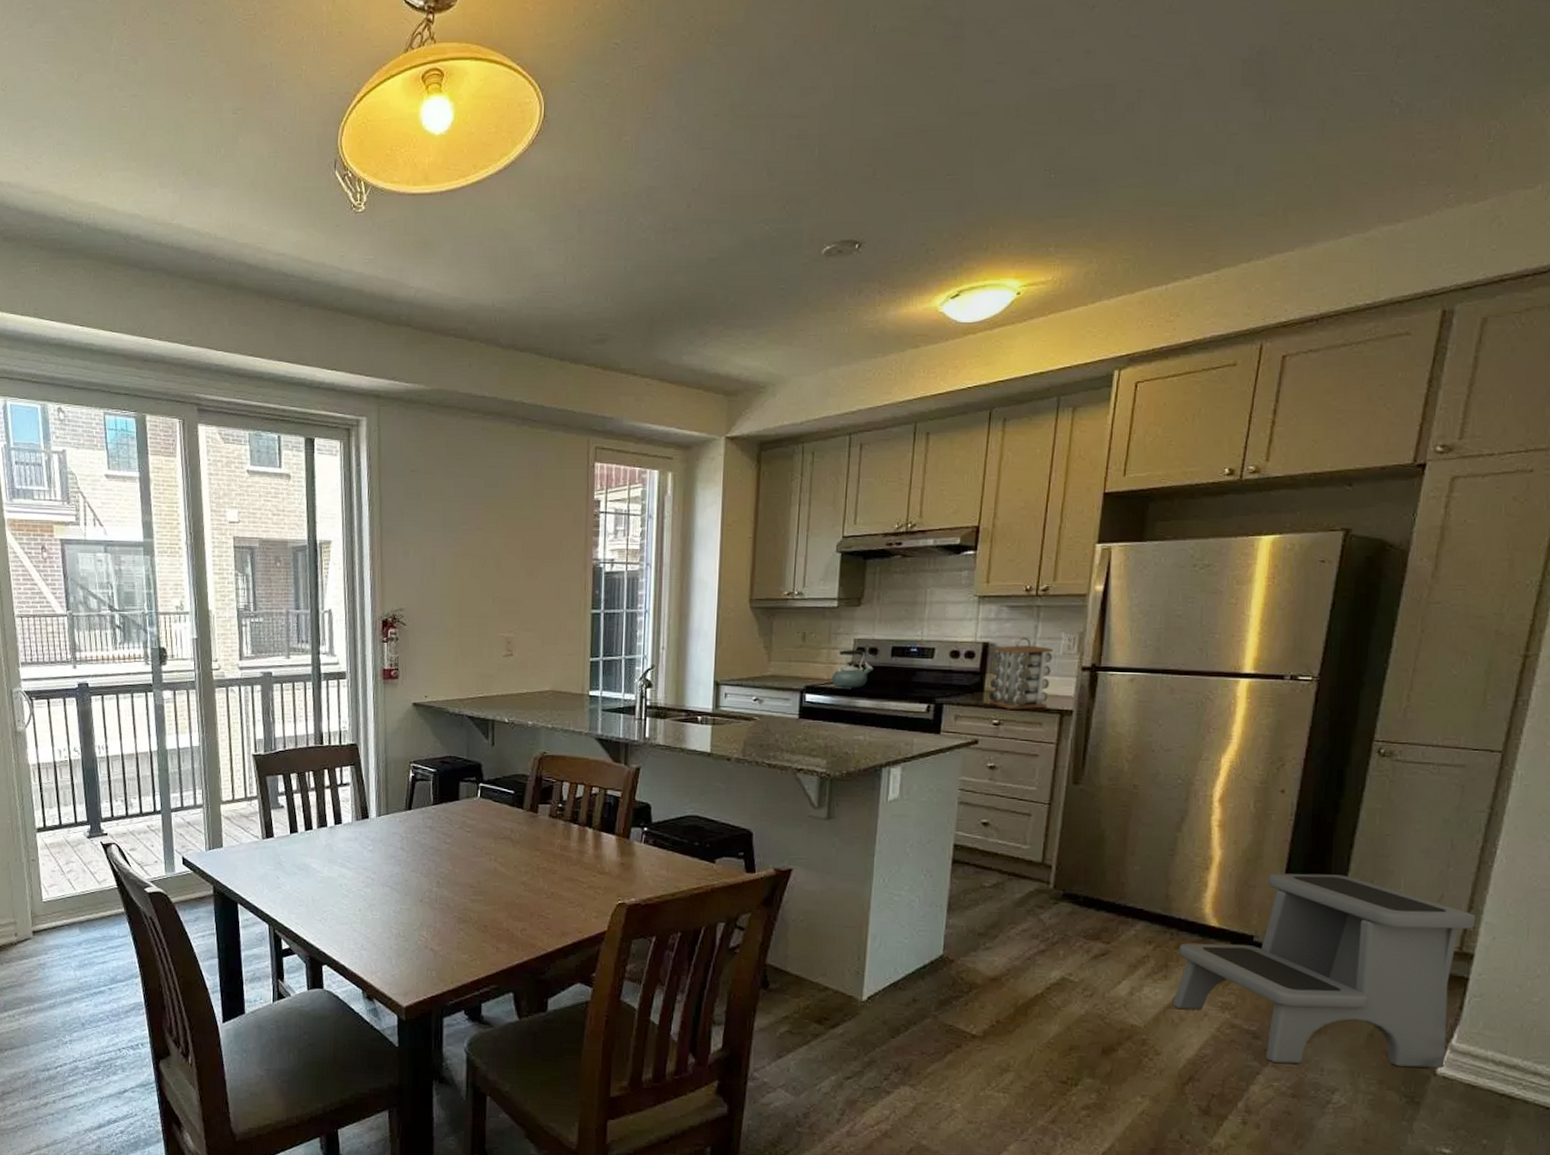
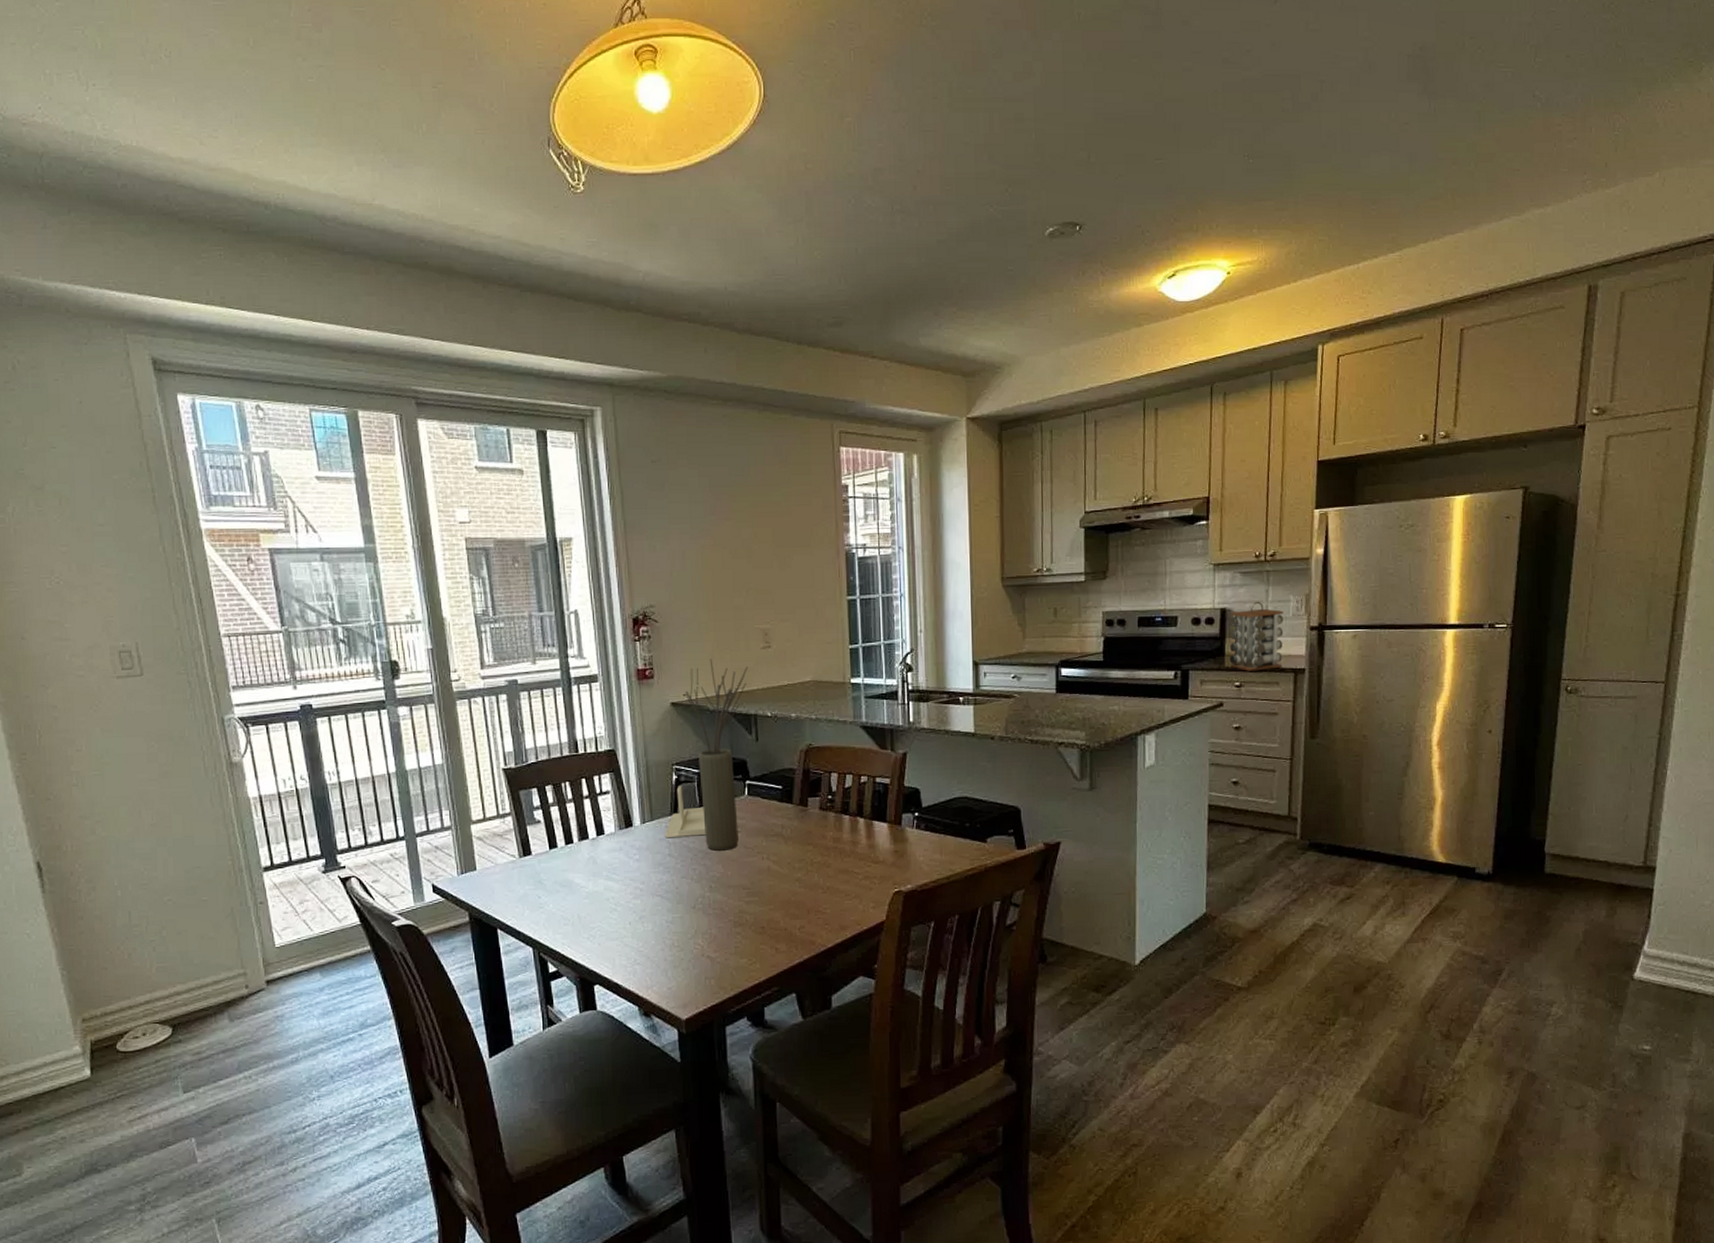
napkin holder: none [399,783,438,833] -> present [665,785,706,838]
vase: none [427,663,489,849] -> present [685,659,748,851]
kettle: present [831,650,873,689] -> none [1084,622,1122,661]
step stool: present [1172,873,1476,1069] -> none [1411,804,1655,984]

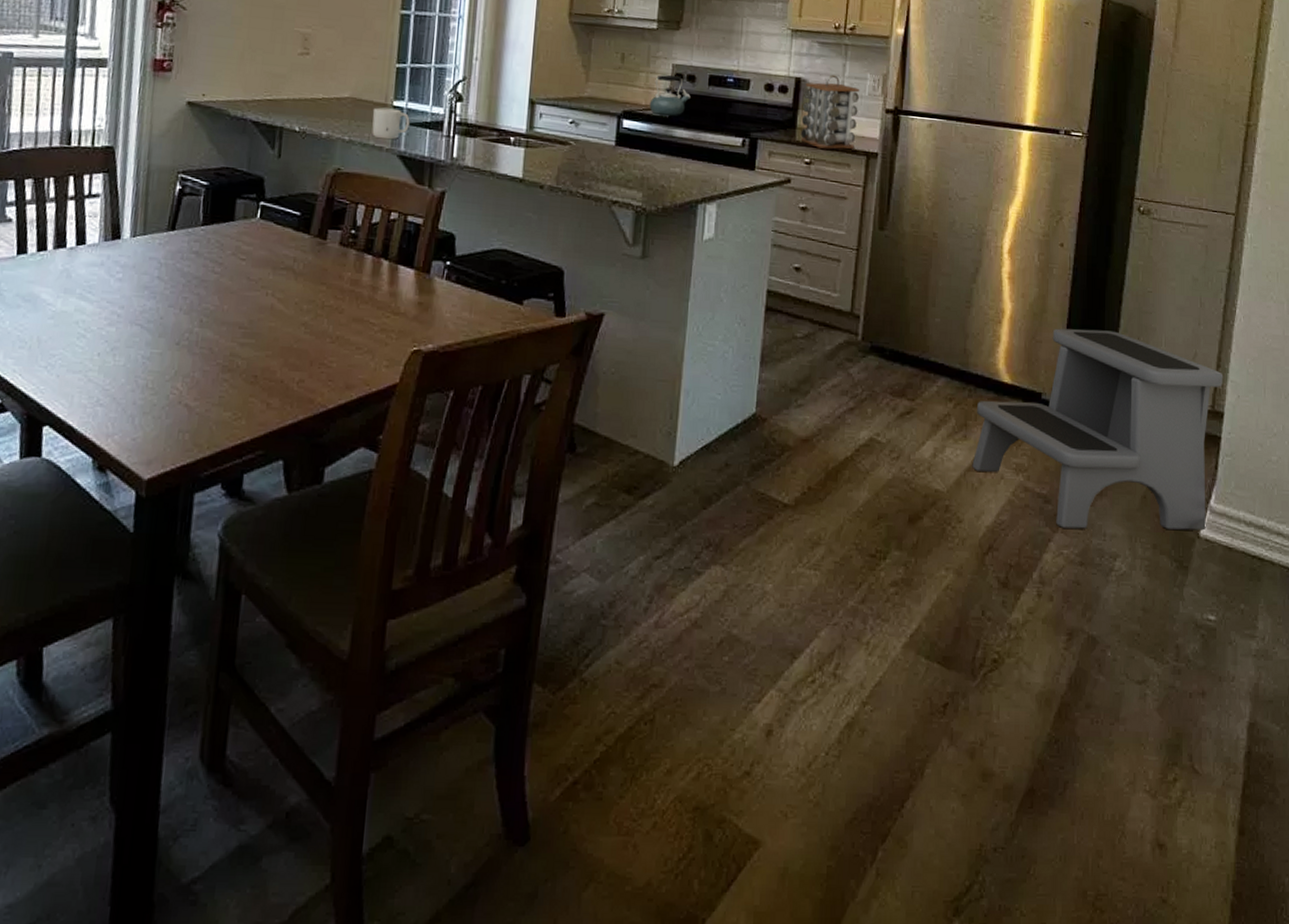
napkin holder: present [665,785,706,838] -> none [157,198,207,260]
vase: present [685,659,748,851] -> none [203,58,281,280]
mug: none [833,685,868,714] -> present [371,107,410,140]
kettle: none [1084,622,1122,661] -> present [649,75,691,117]
step stool: none [1411,804,1655,984] -> present [972,328,1224,531]

